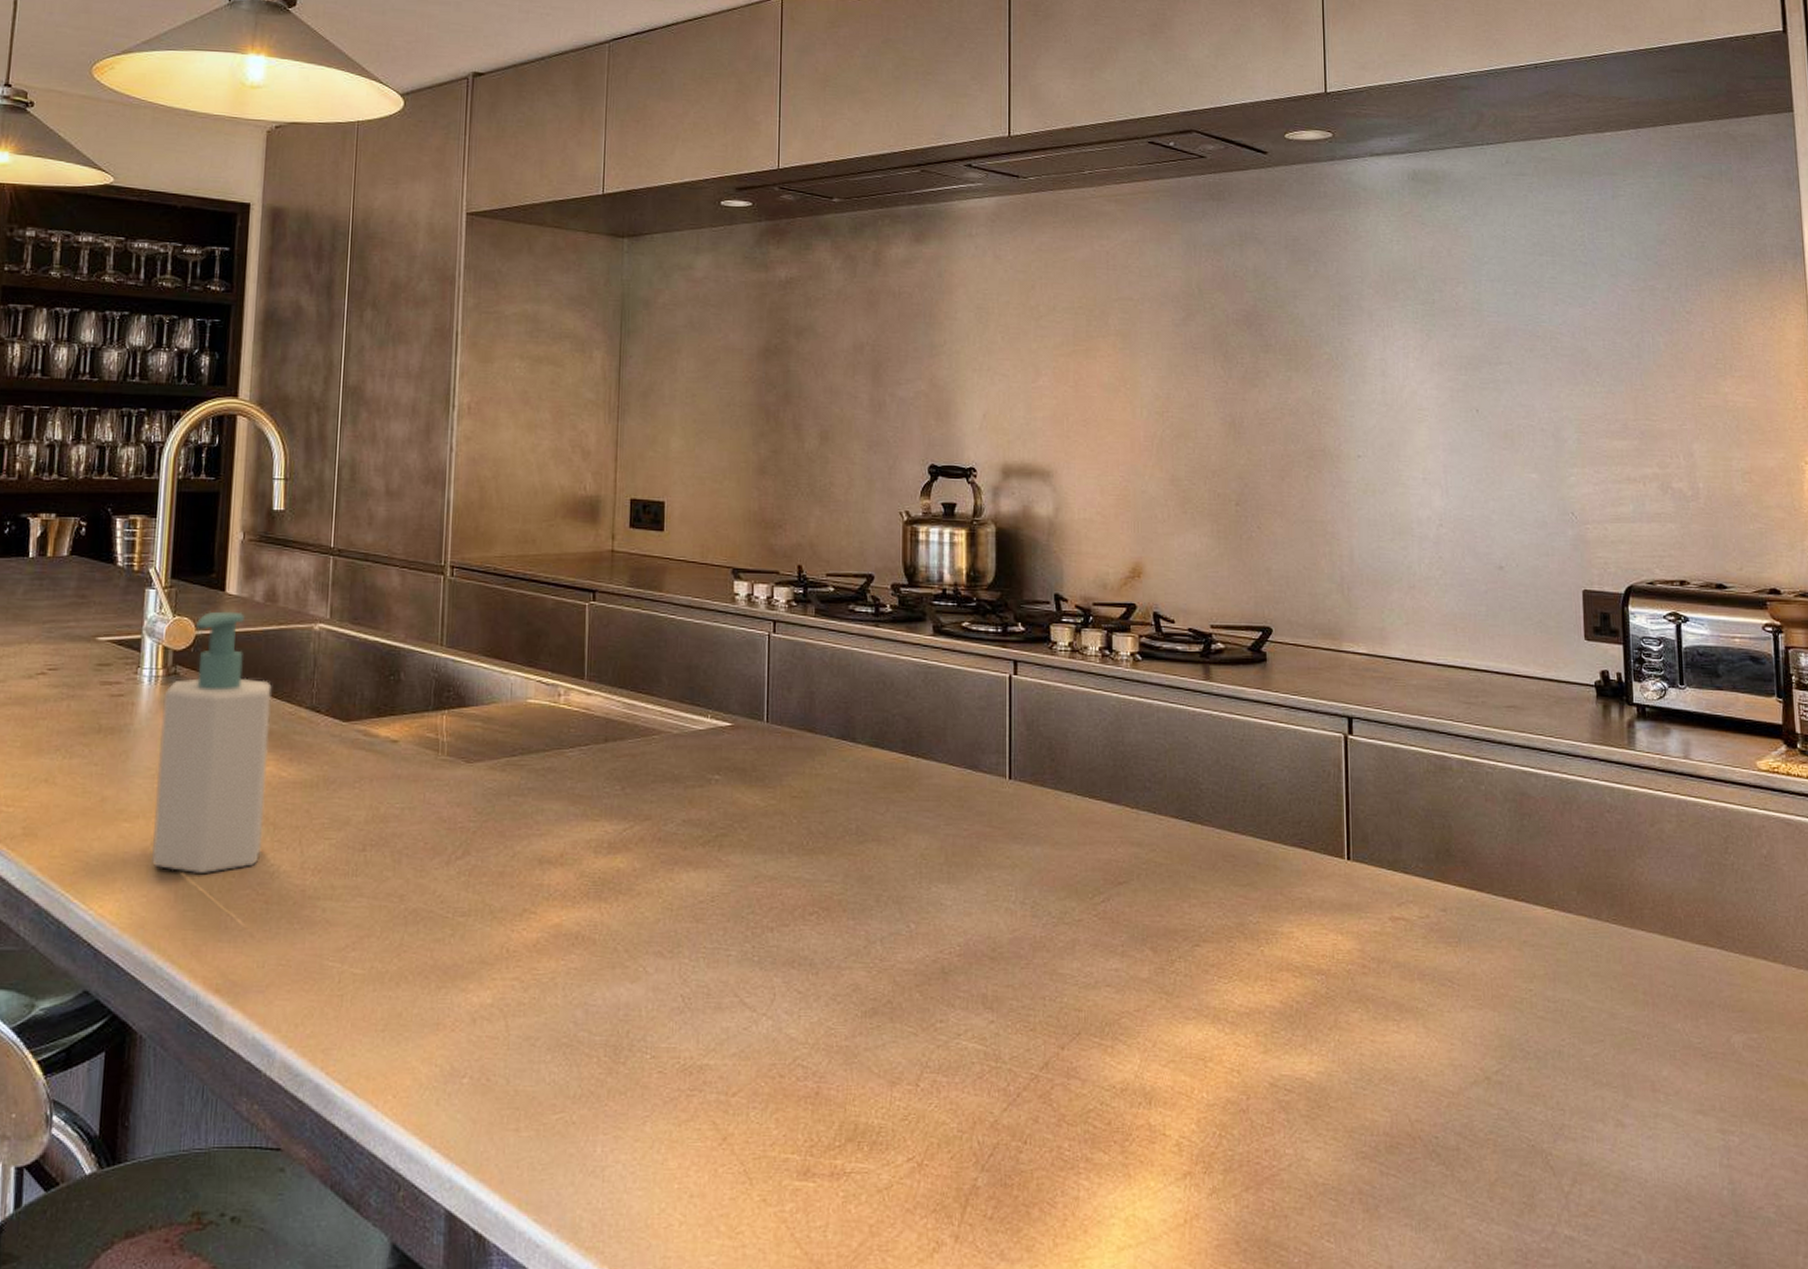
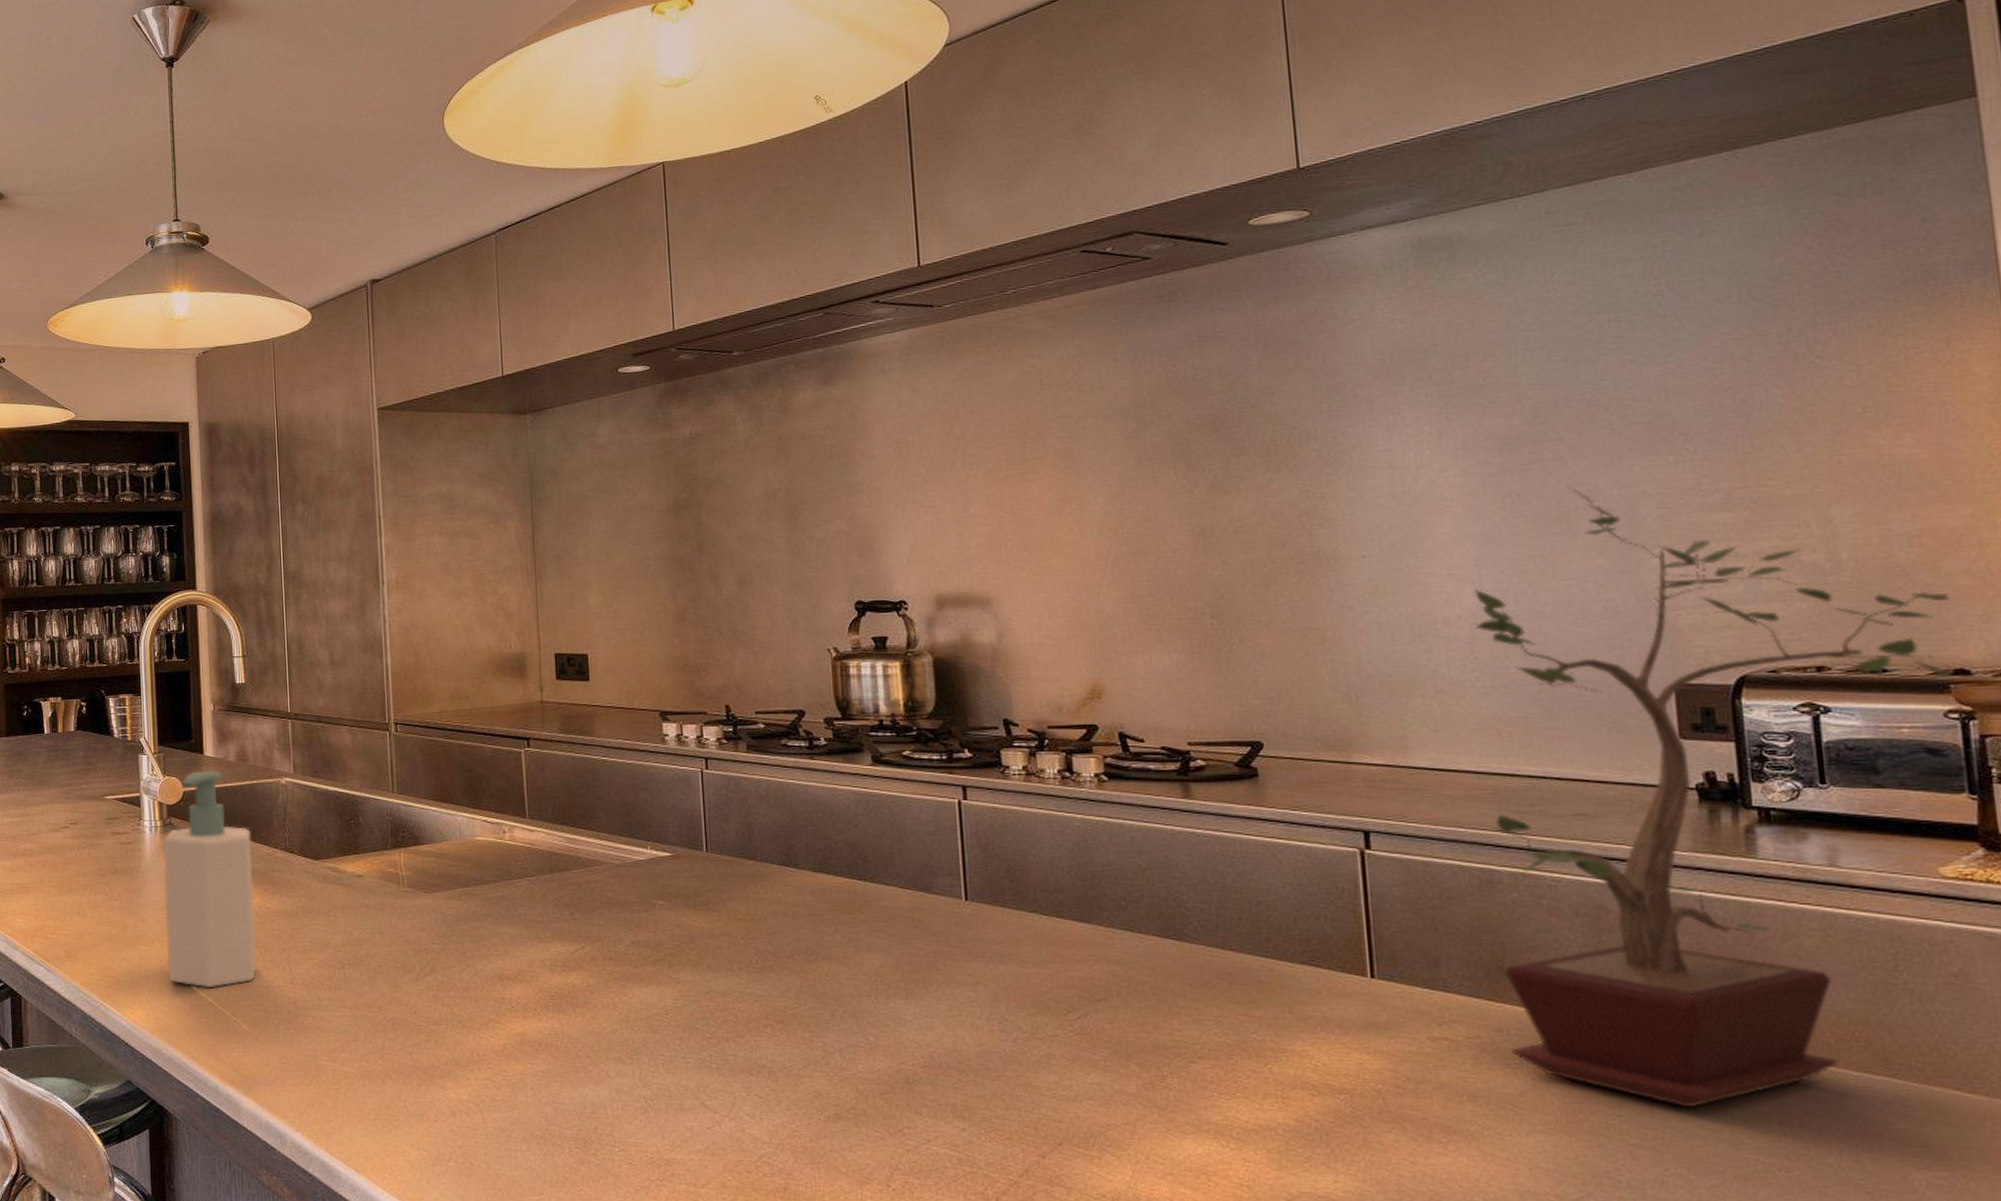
potted plant: none [1439,405,1768,981] -> present [1472,485,1950,1108]

